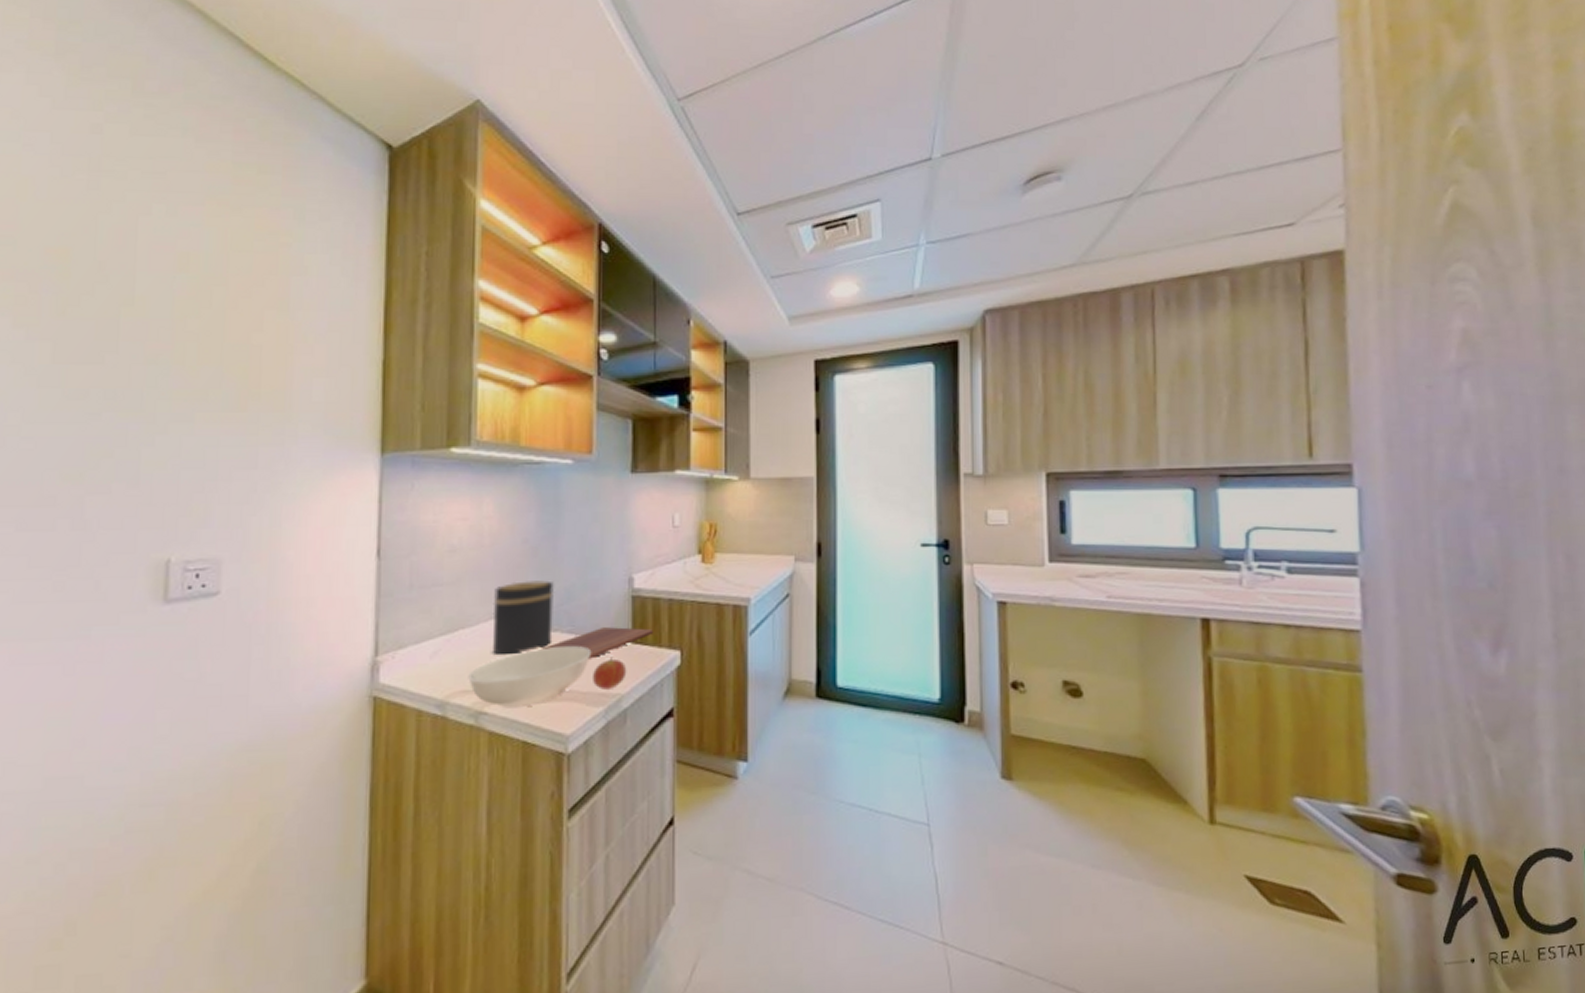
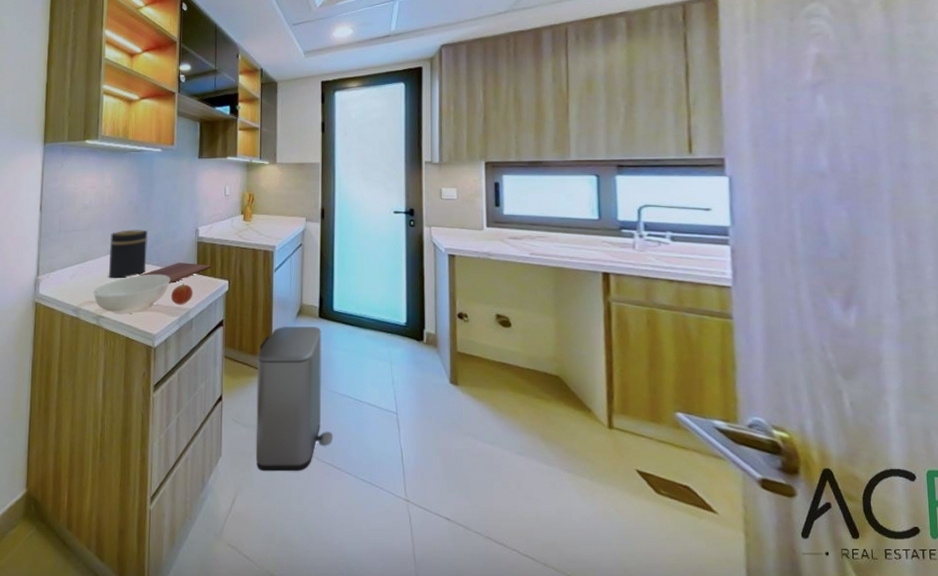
pedal bin: none [726,711,838,921] -> present [255,327,333,472]

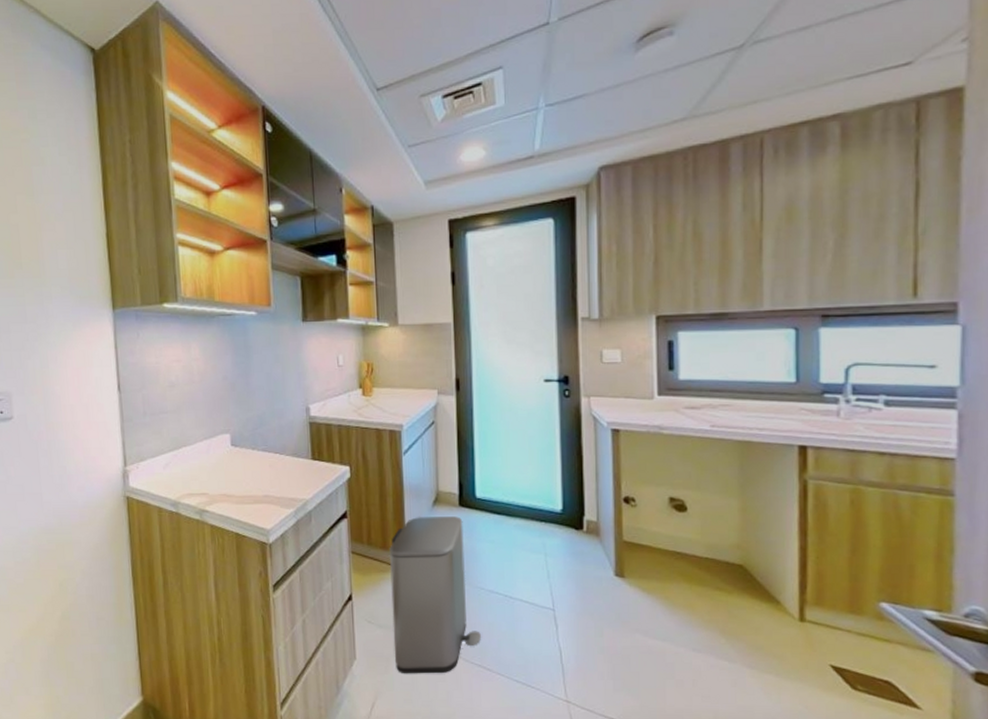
bowl: present [93,274,171,315] -> none [192,460,282,508]
cylinder: present [109,229,149,278] -> none [205,409,252,467]
cutting board: present [138,263,211,284] -> none [243,447,327,472]
fruit: present [170,283,193,306] -> none [283,470,310,497]

